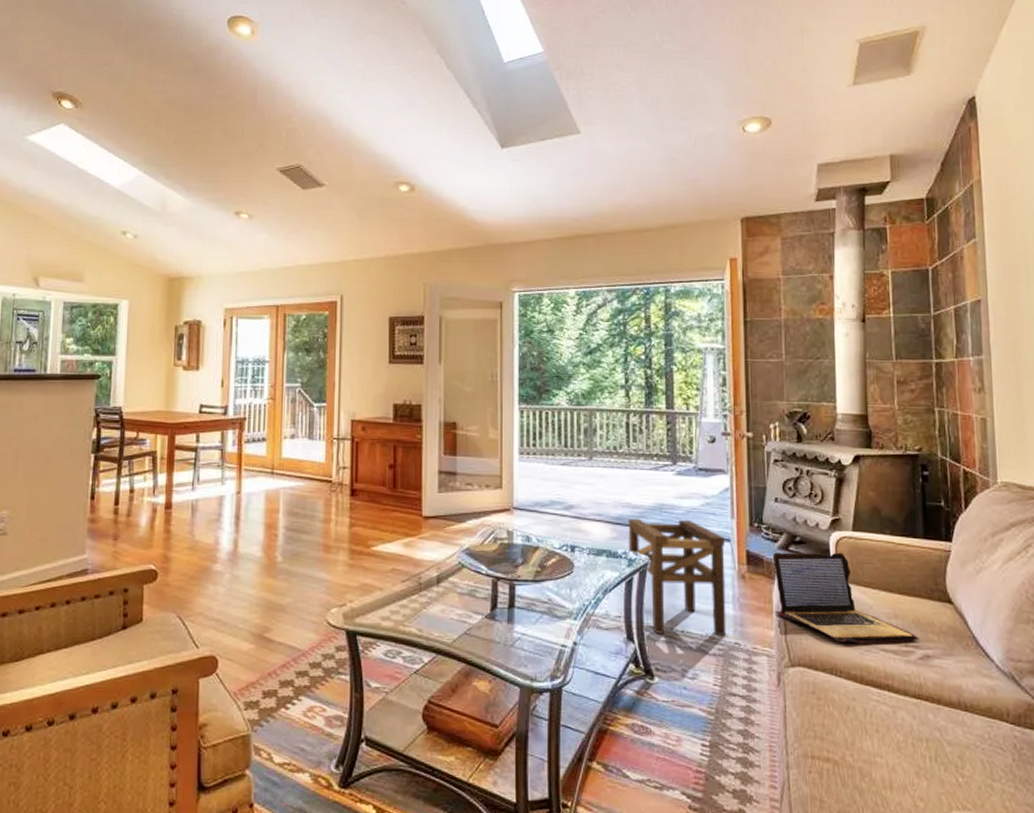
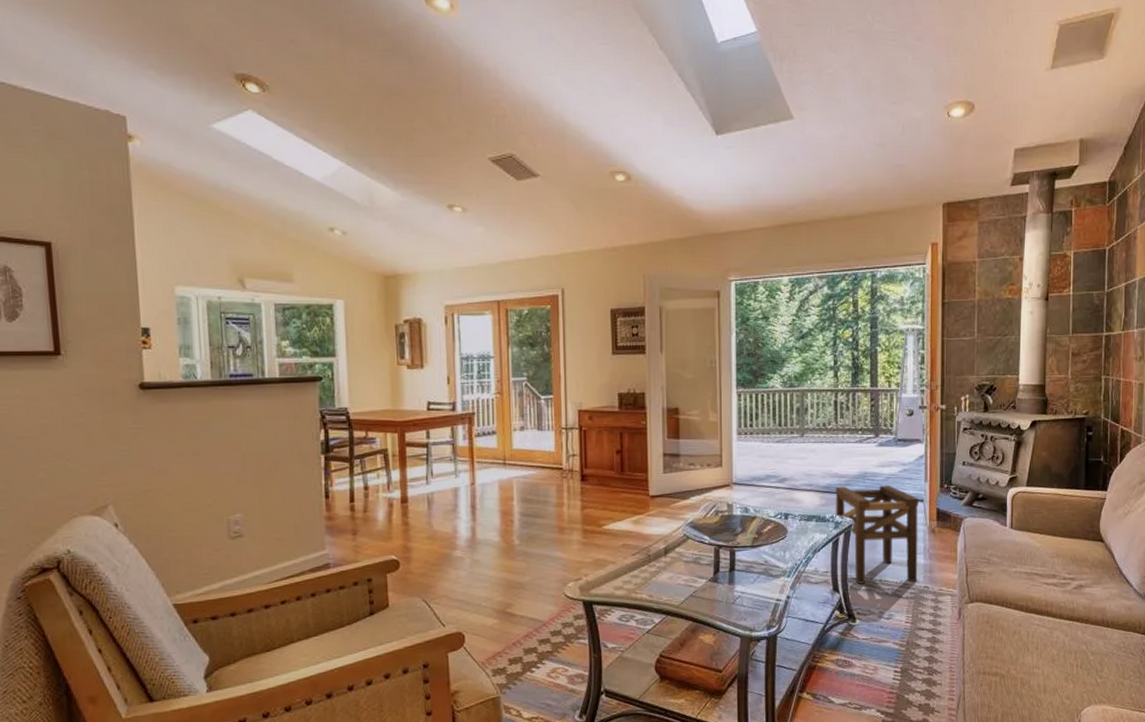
laptop: present [772,552,919,644] -> none [958,505,1075,580]

